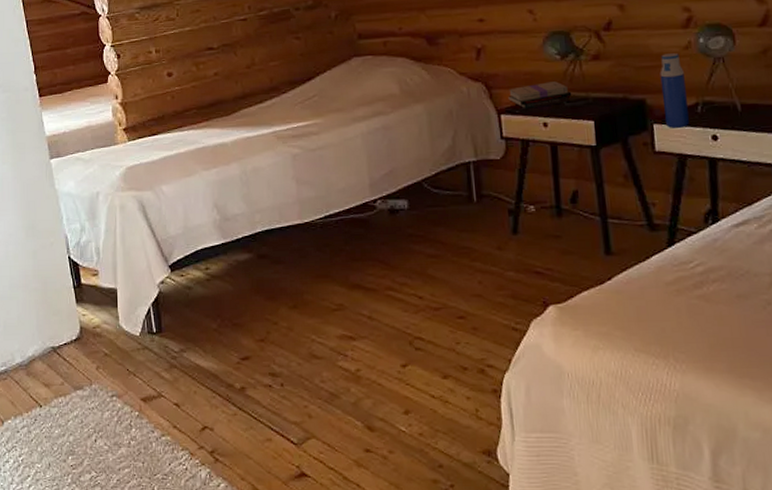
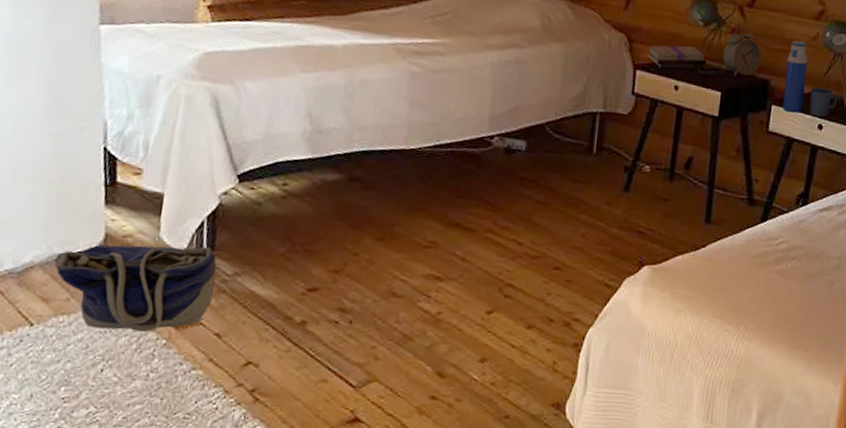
tote bag: none [49,330,168,407] -> present [54,244,217,333]
alarm clock: none [586,51,631,102] -> present [722,26,762,76]
mug: none [695,96,730,128] -> present [809,87,838,117]

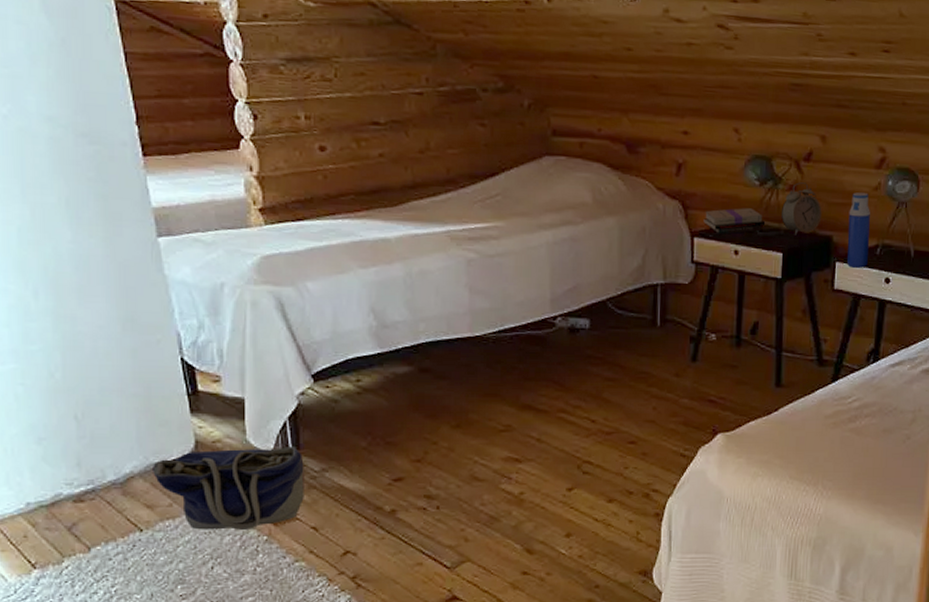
mug: present [809,87,838,117] -> none [875,239,904,270]

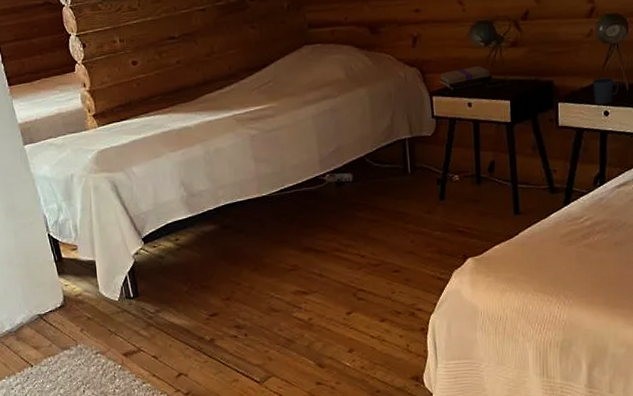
tote bag: present [153,446,306,531] -> none [35,295,145,363]
alarm clock: present [781,182,822,235] -> none [505,38,542,84]
water bottle: present [846,191,871,268] -> none [566,39,588,106]
mug: none [875,239,904,270] -> present [593,78,620,105]

